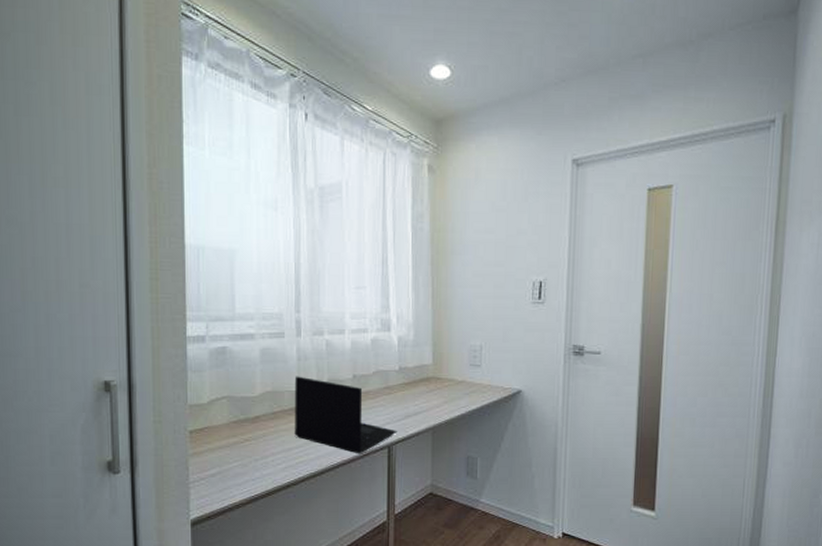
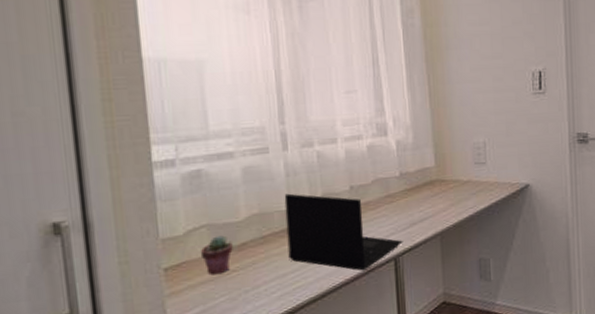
potted succulent: none [220,407,248,442] -> present [200,235,233,276]

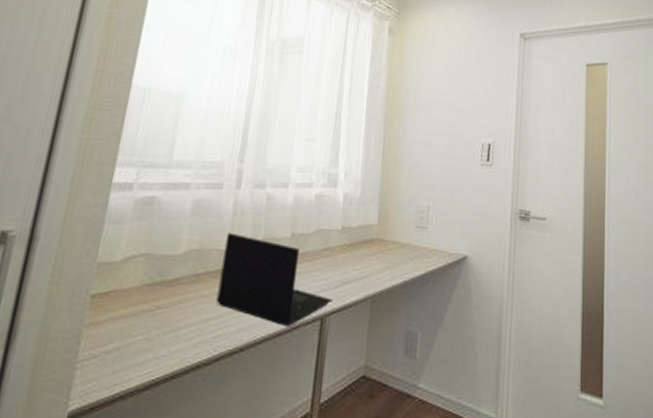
potted succulent: present [200,235,233,276] -> none [130,267,165,310]

